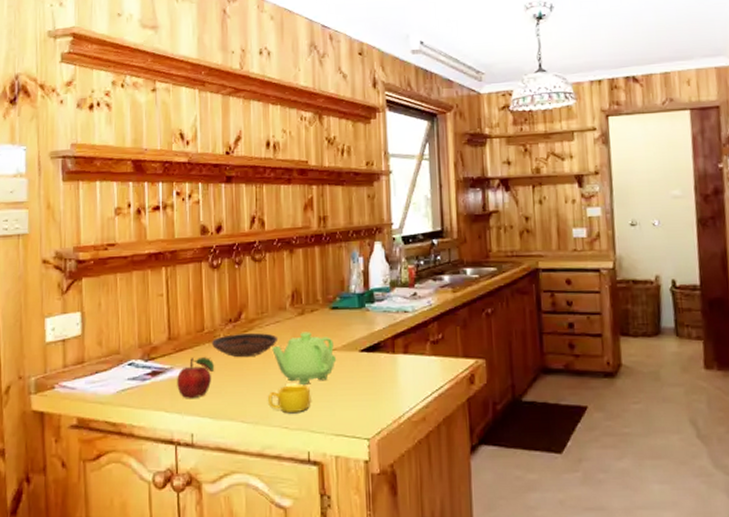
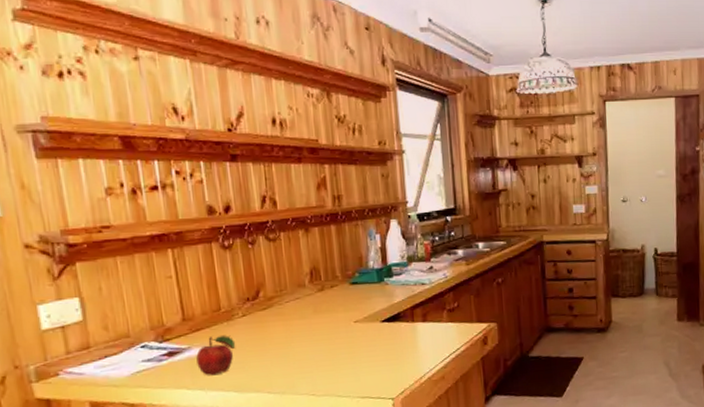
bowl: present [211,333,279,358] -> none [229,309,300,334]
cup: present [268,384,311,412] -> none [293,355,336,381]
teapot: present [272,332,337,385] -> none [293,306,359,355]

